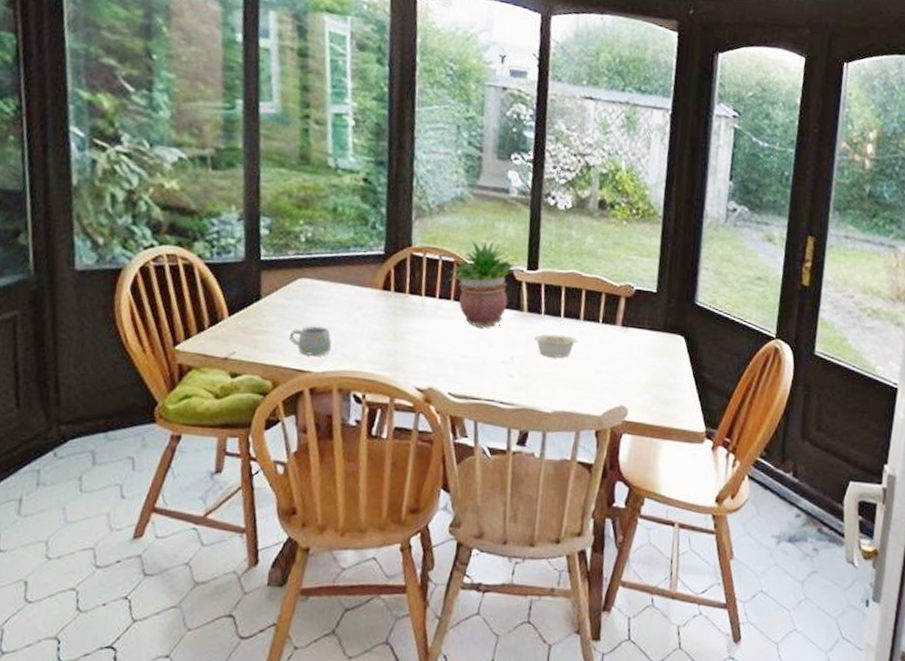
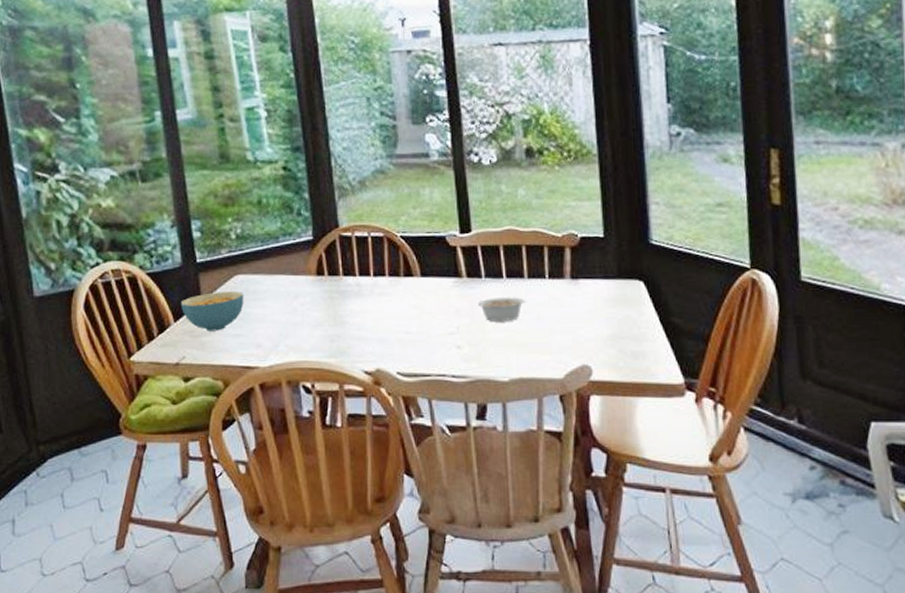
cereal bowl: none [237,292,306,331] -> present [180,290,244,331]
mug: present [289,326,332,356] -> none [233,321,275,351]
potted plant: present [448,240,519,328] -> none [380,209,450,301]

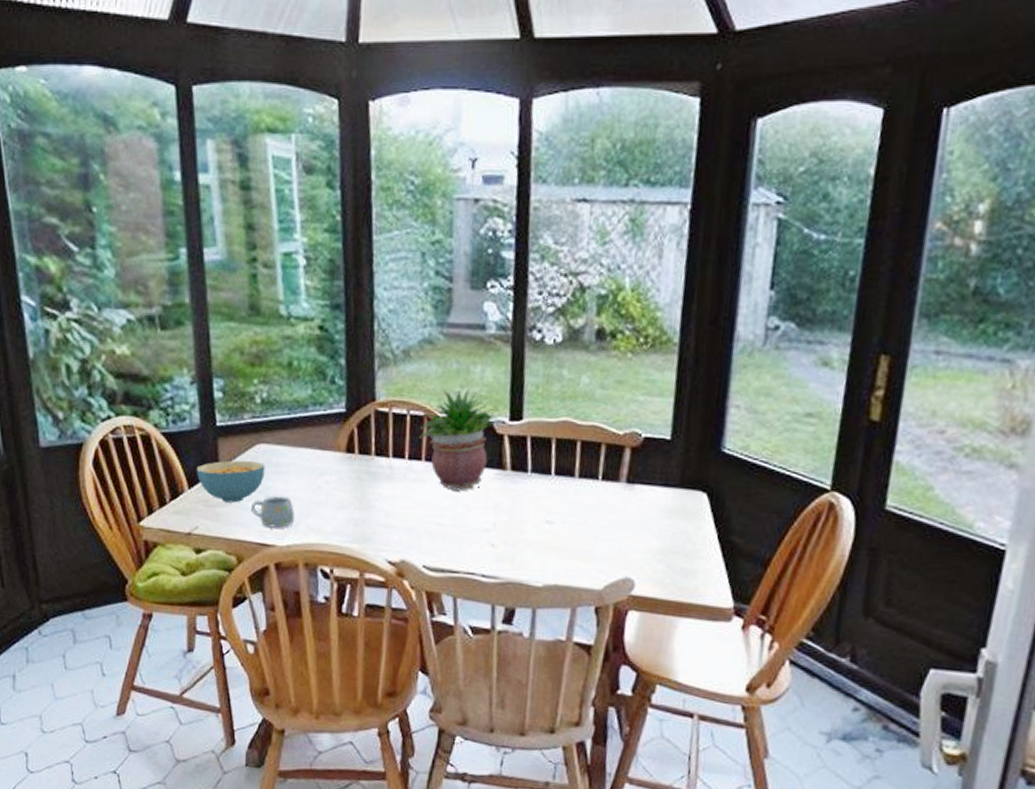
mug: none [233,321,275,351] -> present [250,496,295,528]
potted plant: none [380,209,450,301] -> present [418,389,500,491]
legume: present [478,297,527,321] -> none [519,495,574,523]

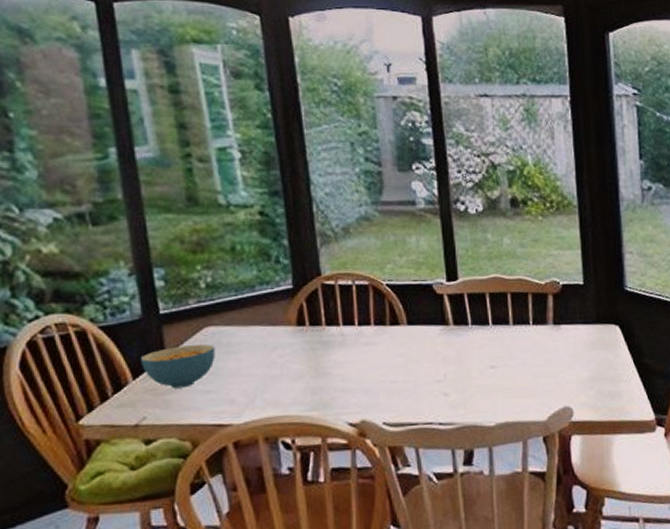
mug: present [250,496,295,528] -> none [202,375,251,408]
potted plant: present [418,389,500,491] -> none [365,257,437,350]

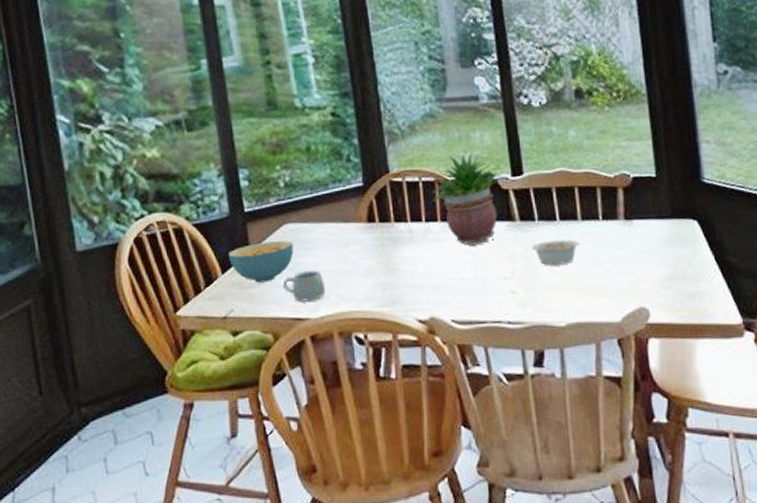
mug: none [202,375,251,408] -> present [282,270,326,302]
potted plant: none [365,257,437,350] -> present [432,153,502,246]
legume: none [465,343,512,368] -> present [532,239,581,265]

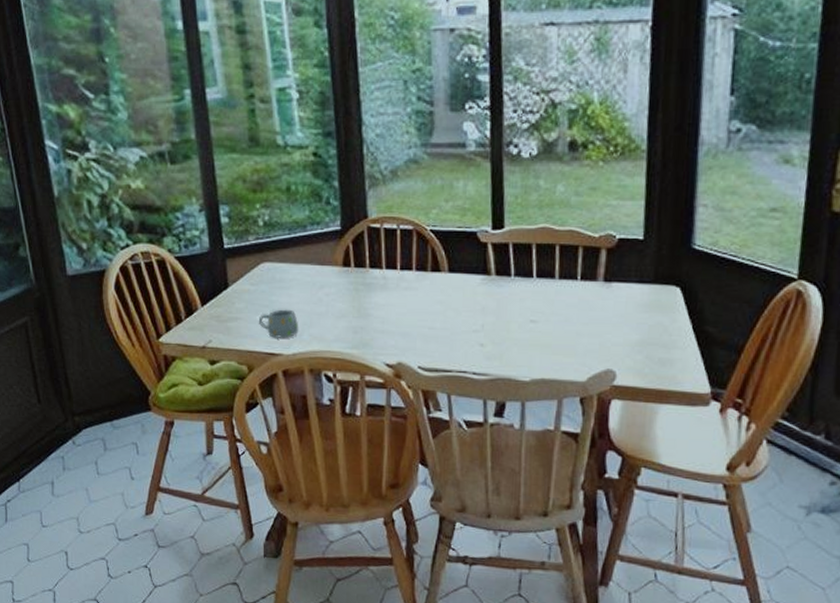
cereal bowl: present [228,240,294,283] -> none [207,278,270,317]
potted plant: present [432,153,502,246] -> none [408,203,483,297]
legume: present [532,239,581,265] -> none [505,297,556,321]

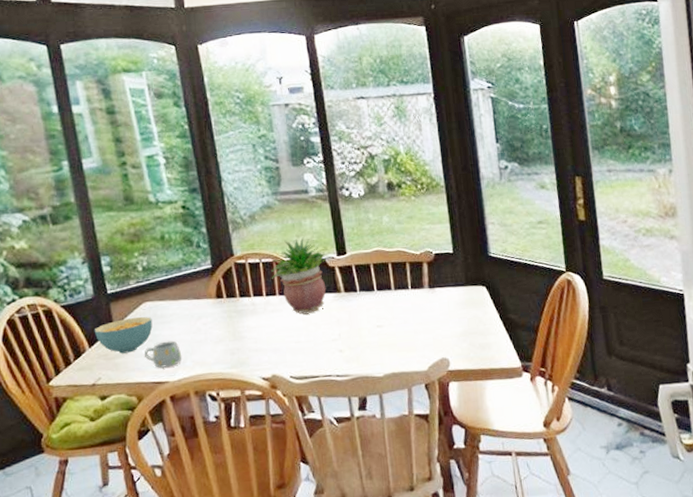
cereal bowl: none [207,278,270,317] -> present [94,316,153,354]
potted plant: none [408,203,483,297] -> present [271,237,329,315]

